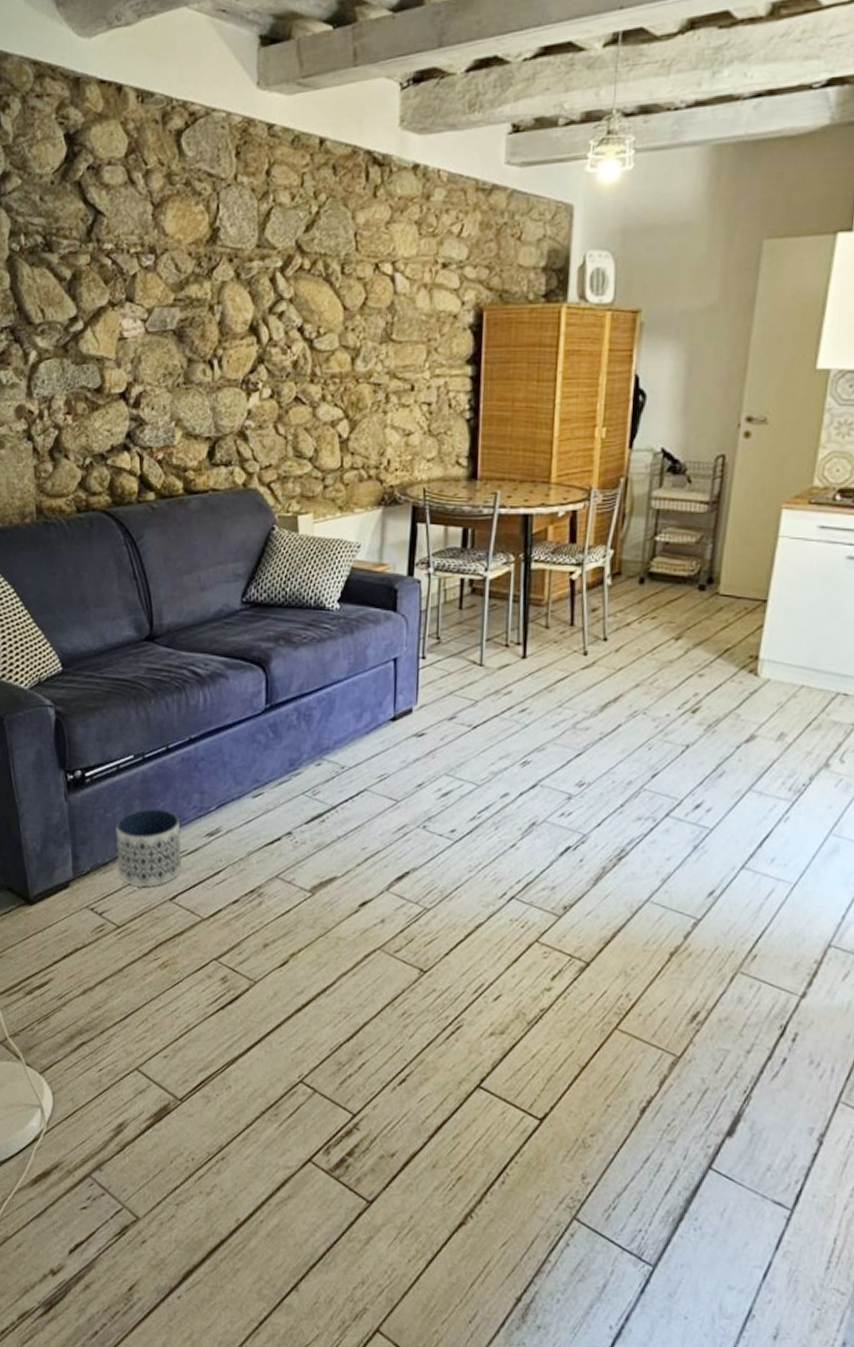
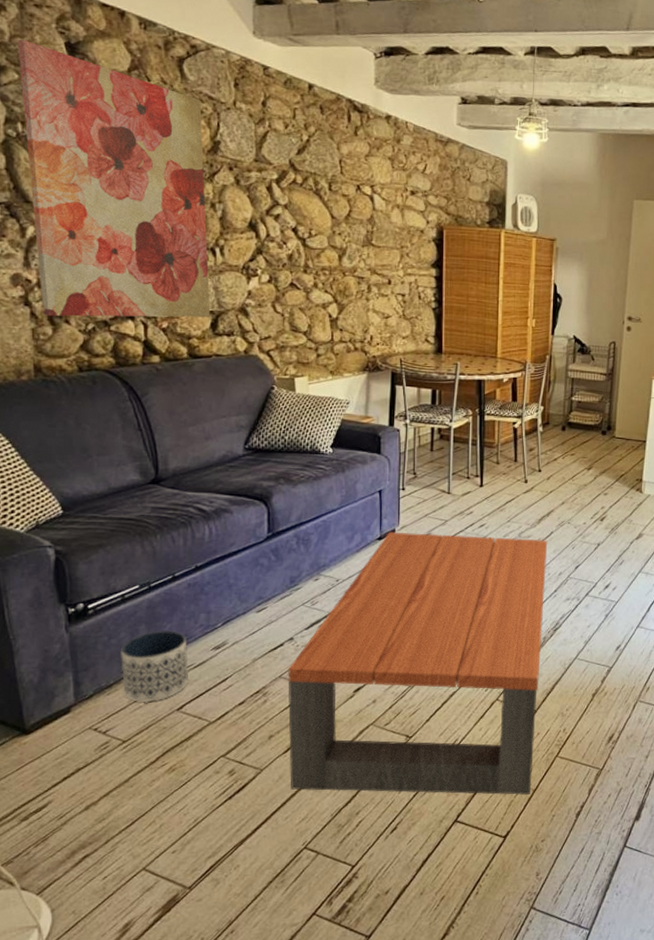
wall art: none [20,137,208,452] -> present [17,39,211,317]
coffee table: none [284,711,614,1072] -> present [287,532,548,795]

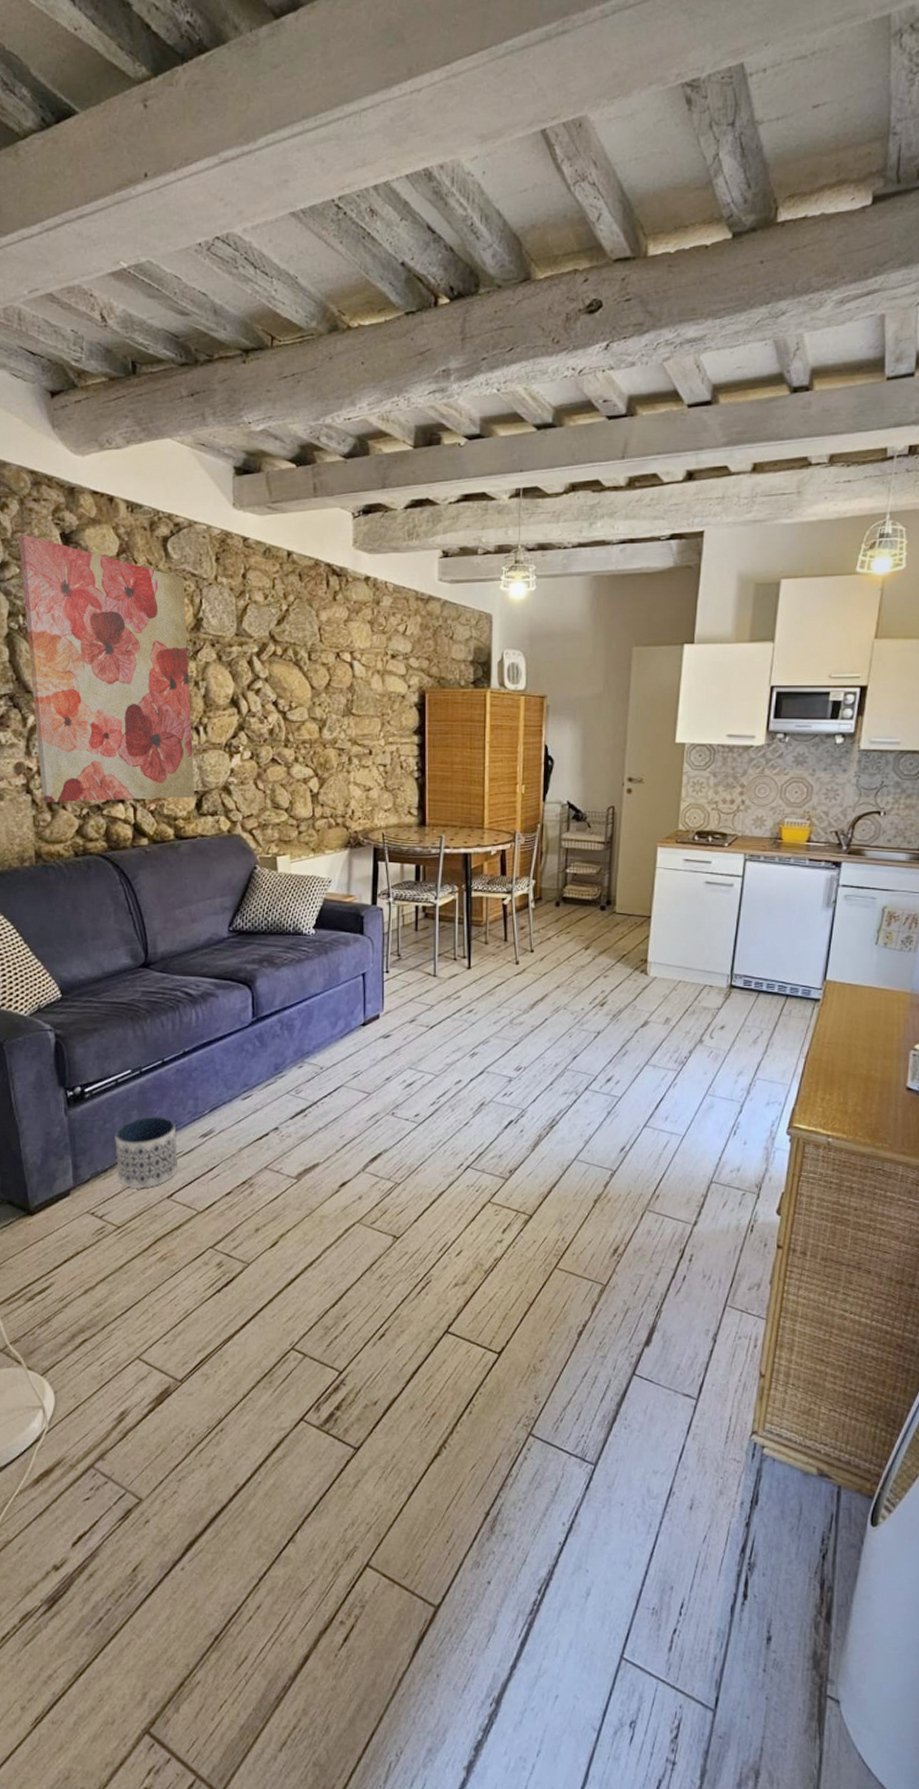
coffee table: present [287,532,548,795] -> none [273,1017,542,1308]

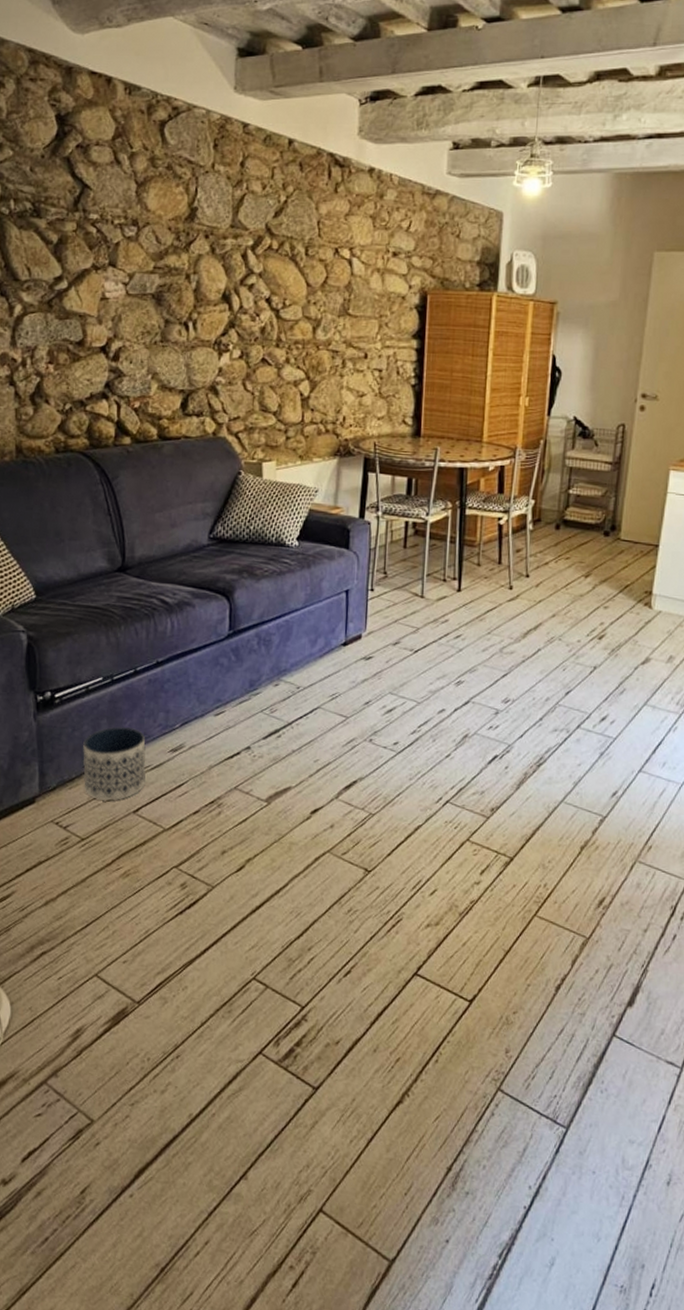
wall art: present [19,534,195,803] -> none [13,115,181,397]

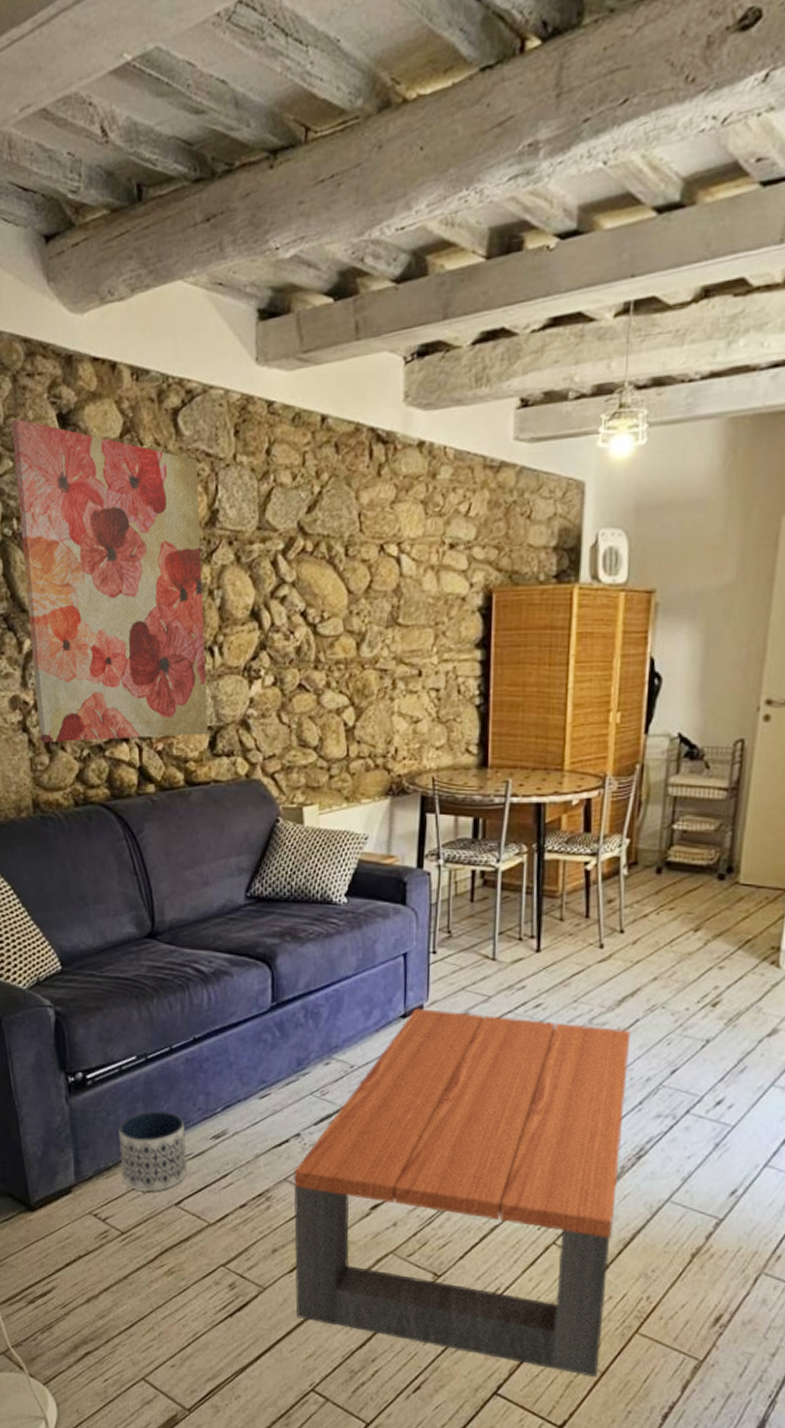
wall art: none [13,115,181,397] -> present [12,418,209,743]
coffee table: none [241,637,534,956] -> present [293,1008,631,1377]

